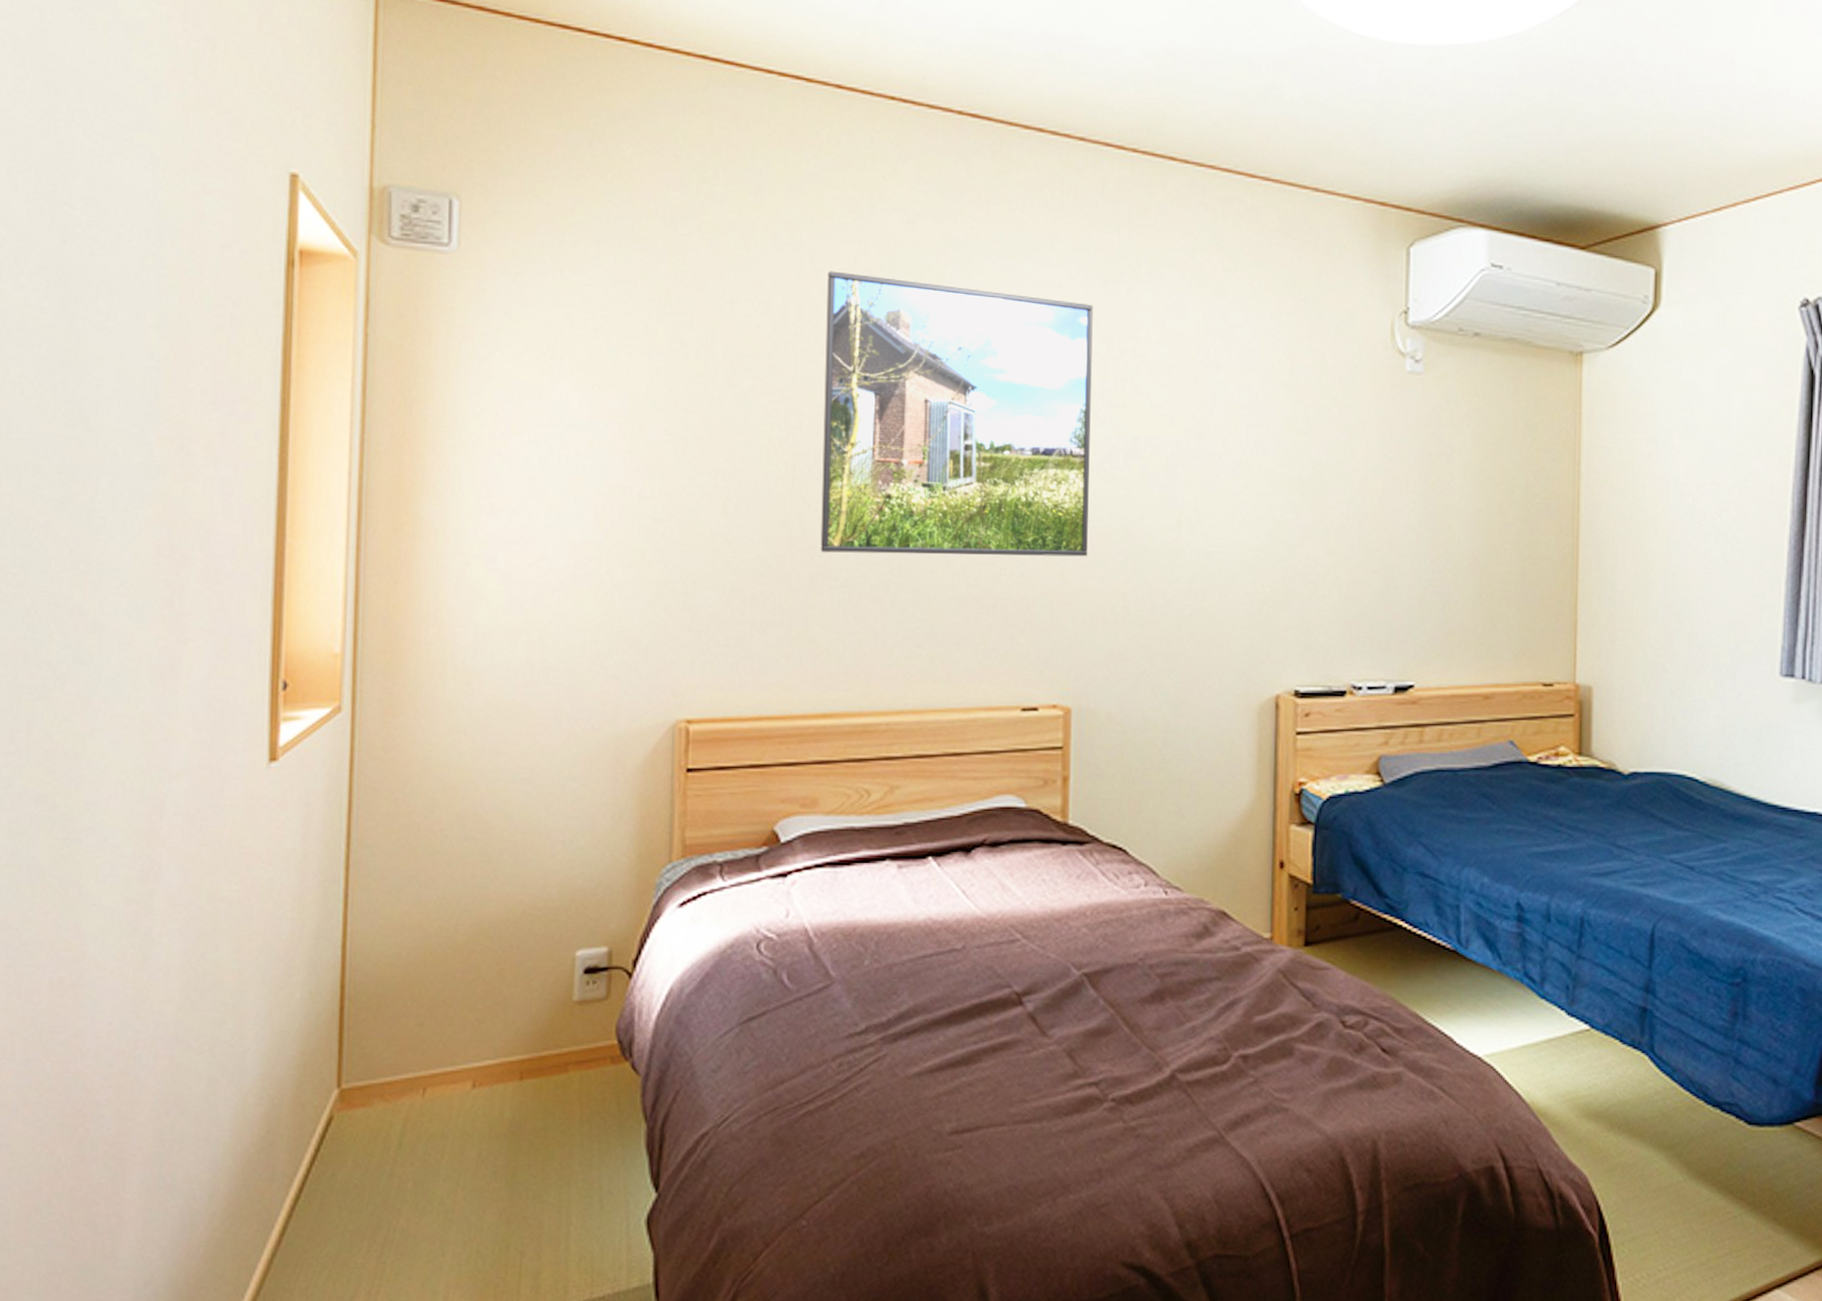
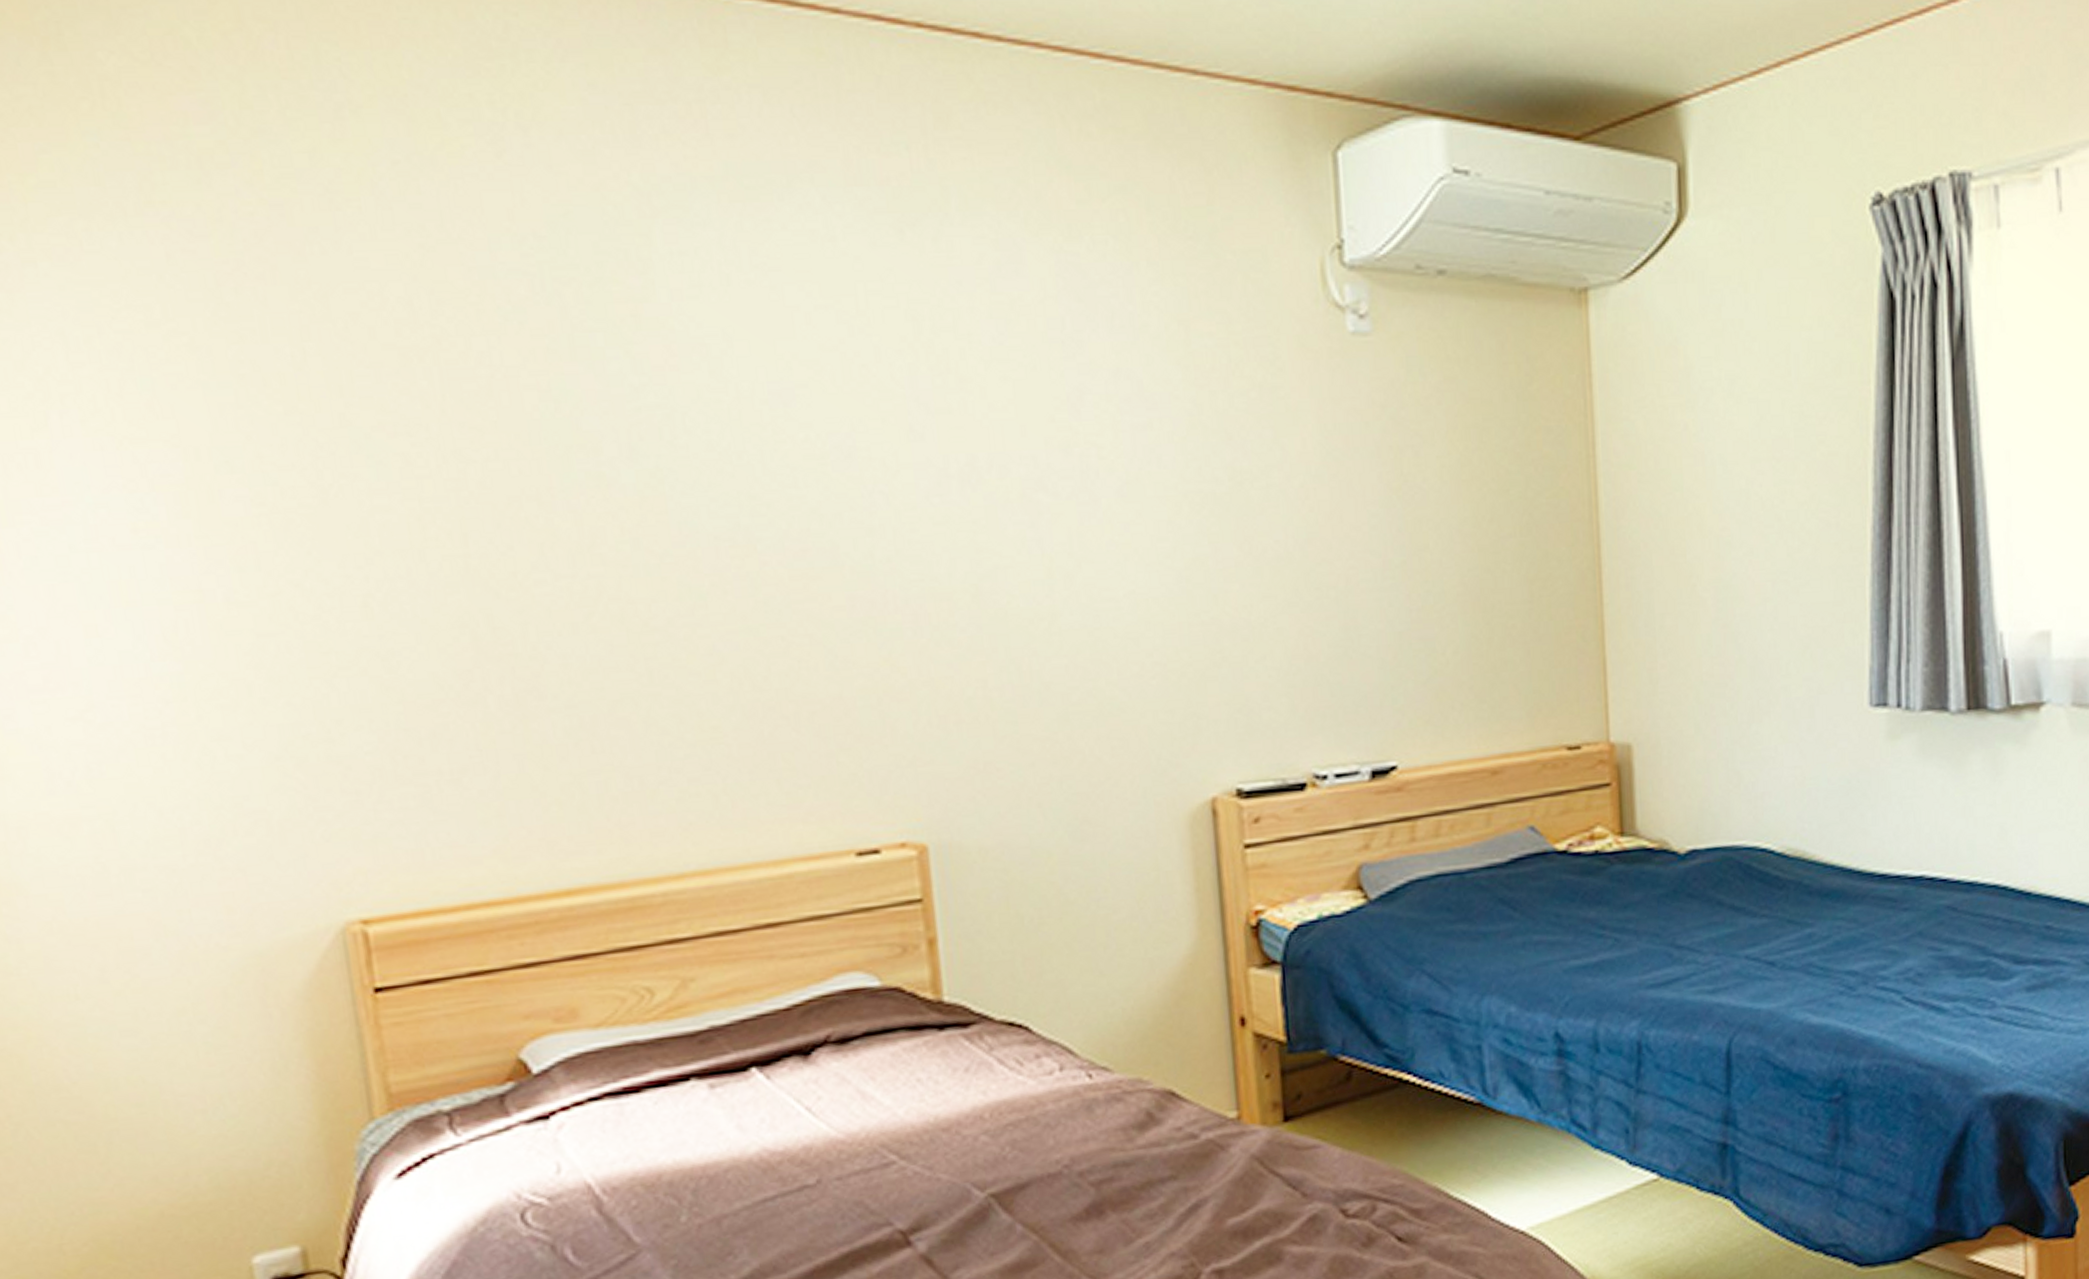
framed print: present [820,271,1093,557] -> none [469,237,923,660]

